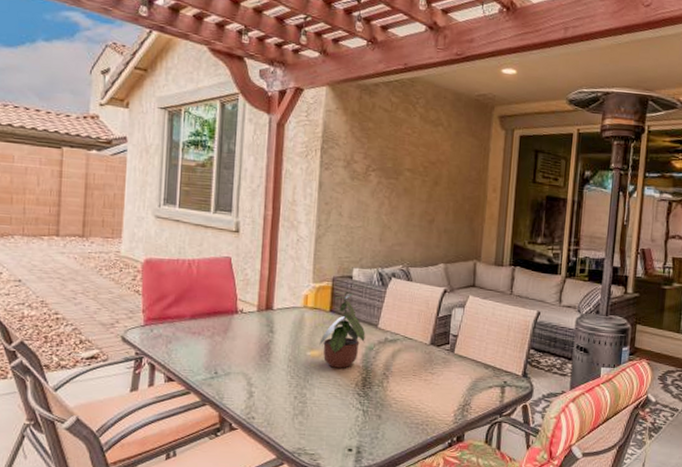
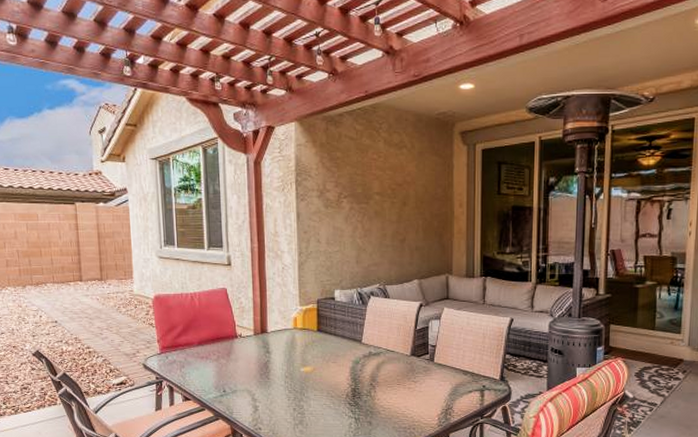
potted plant: present [319,288,366,368] -> none [311,309,351,381]

